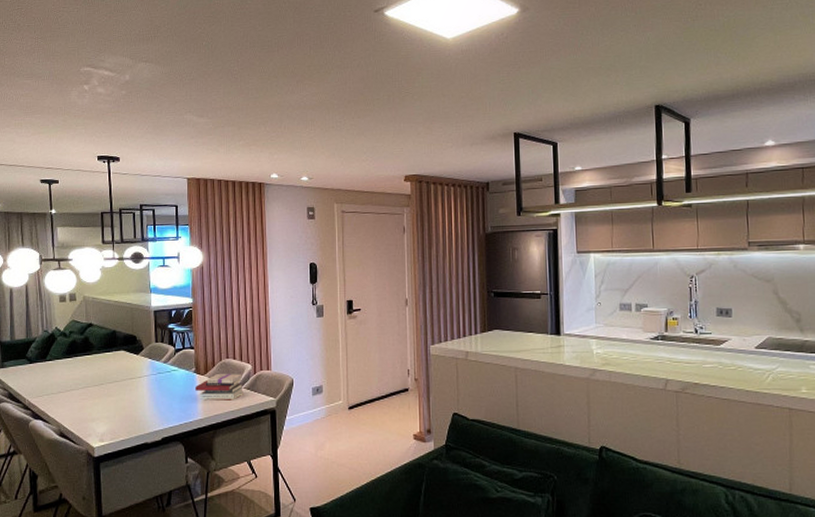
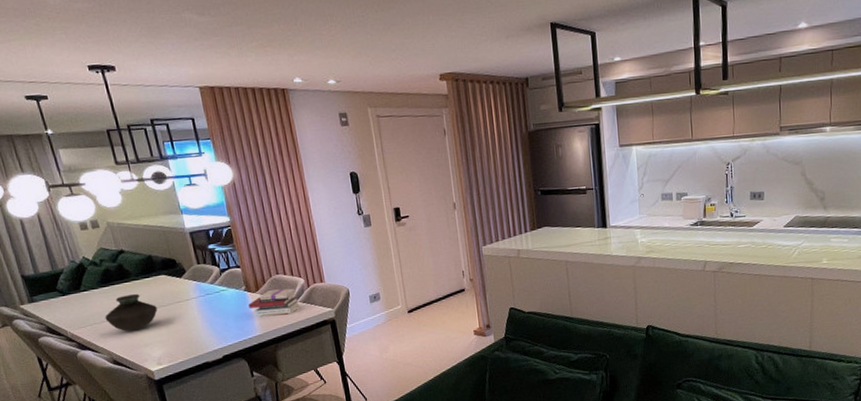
vase: none [62,368,111,404] -> present [104,294,158,332]

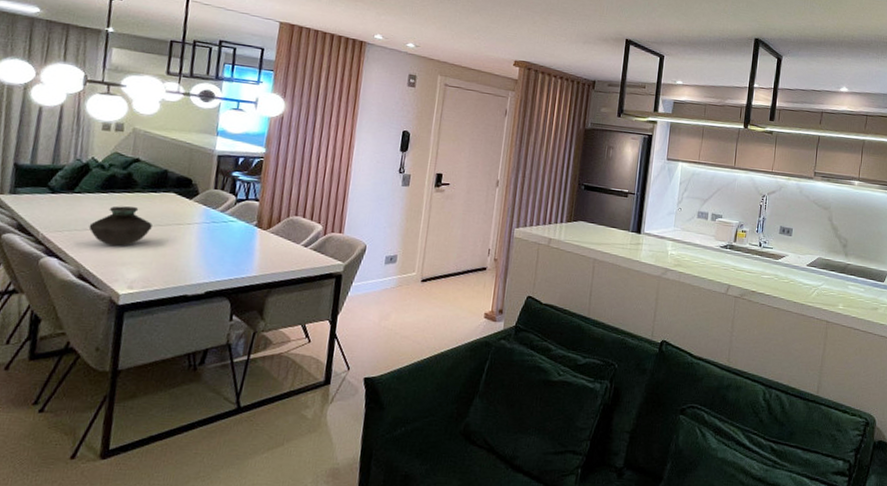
books: present [248,288,300,316] -> none [253,230,311,260]

